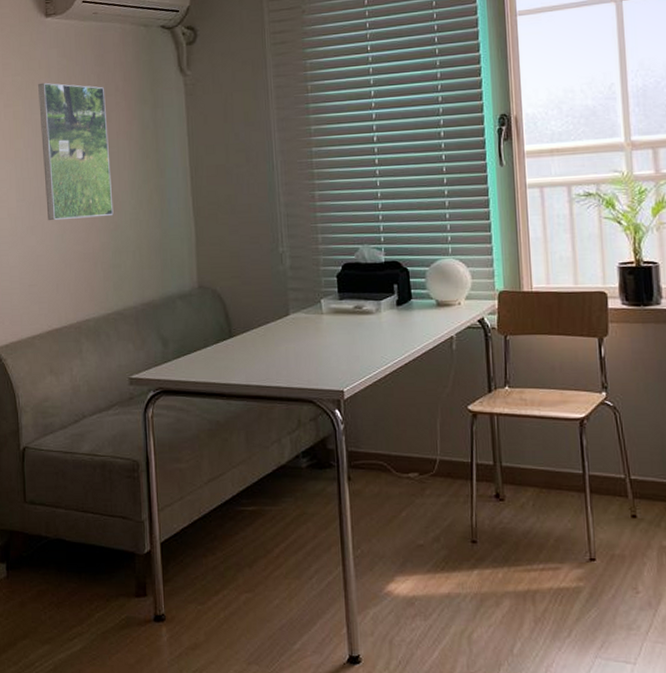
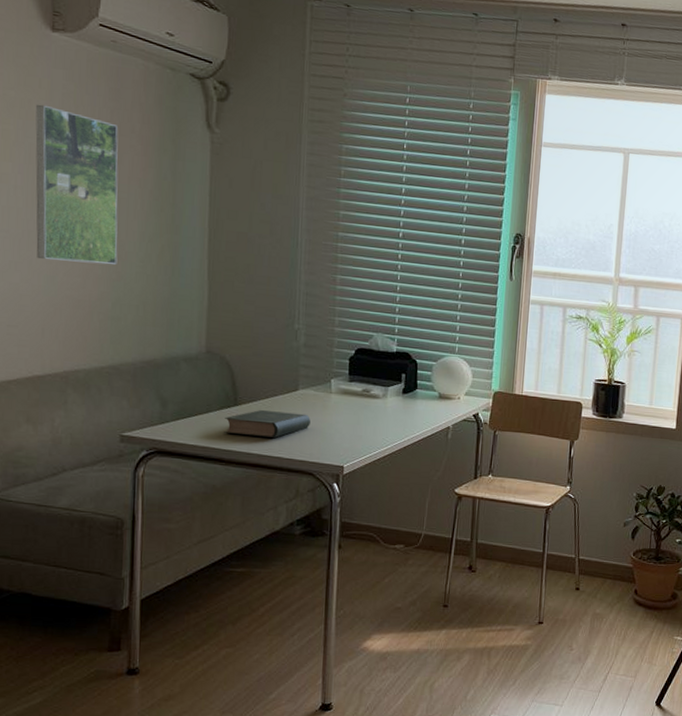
book: none [221,338,305,367] -> present [224,409,311,438]

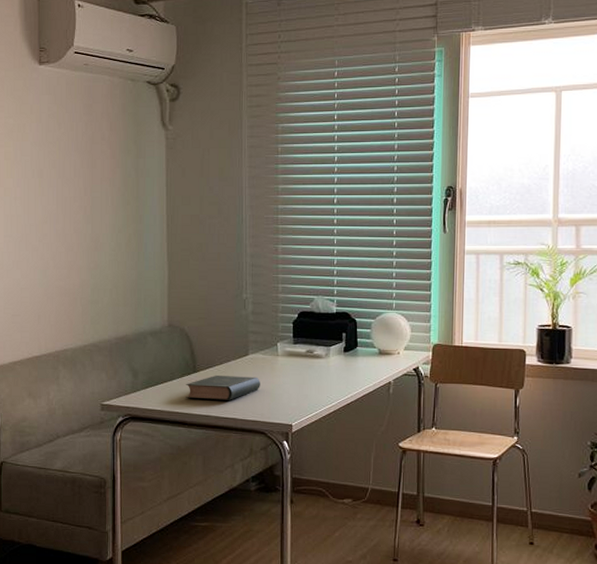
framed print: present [35,104,119,265] -> none [29,127,94,257]

